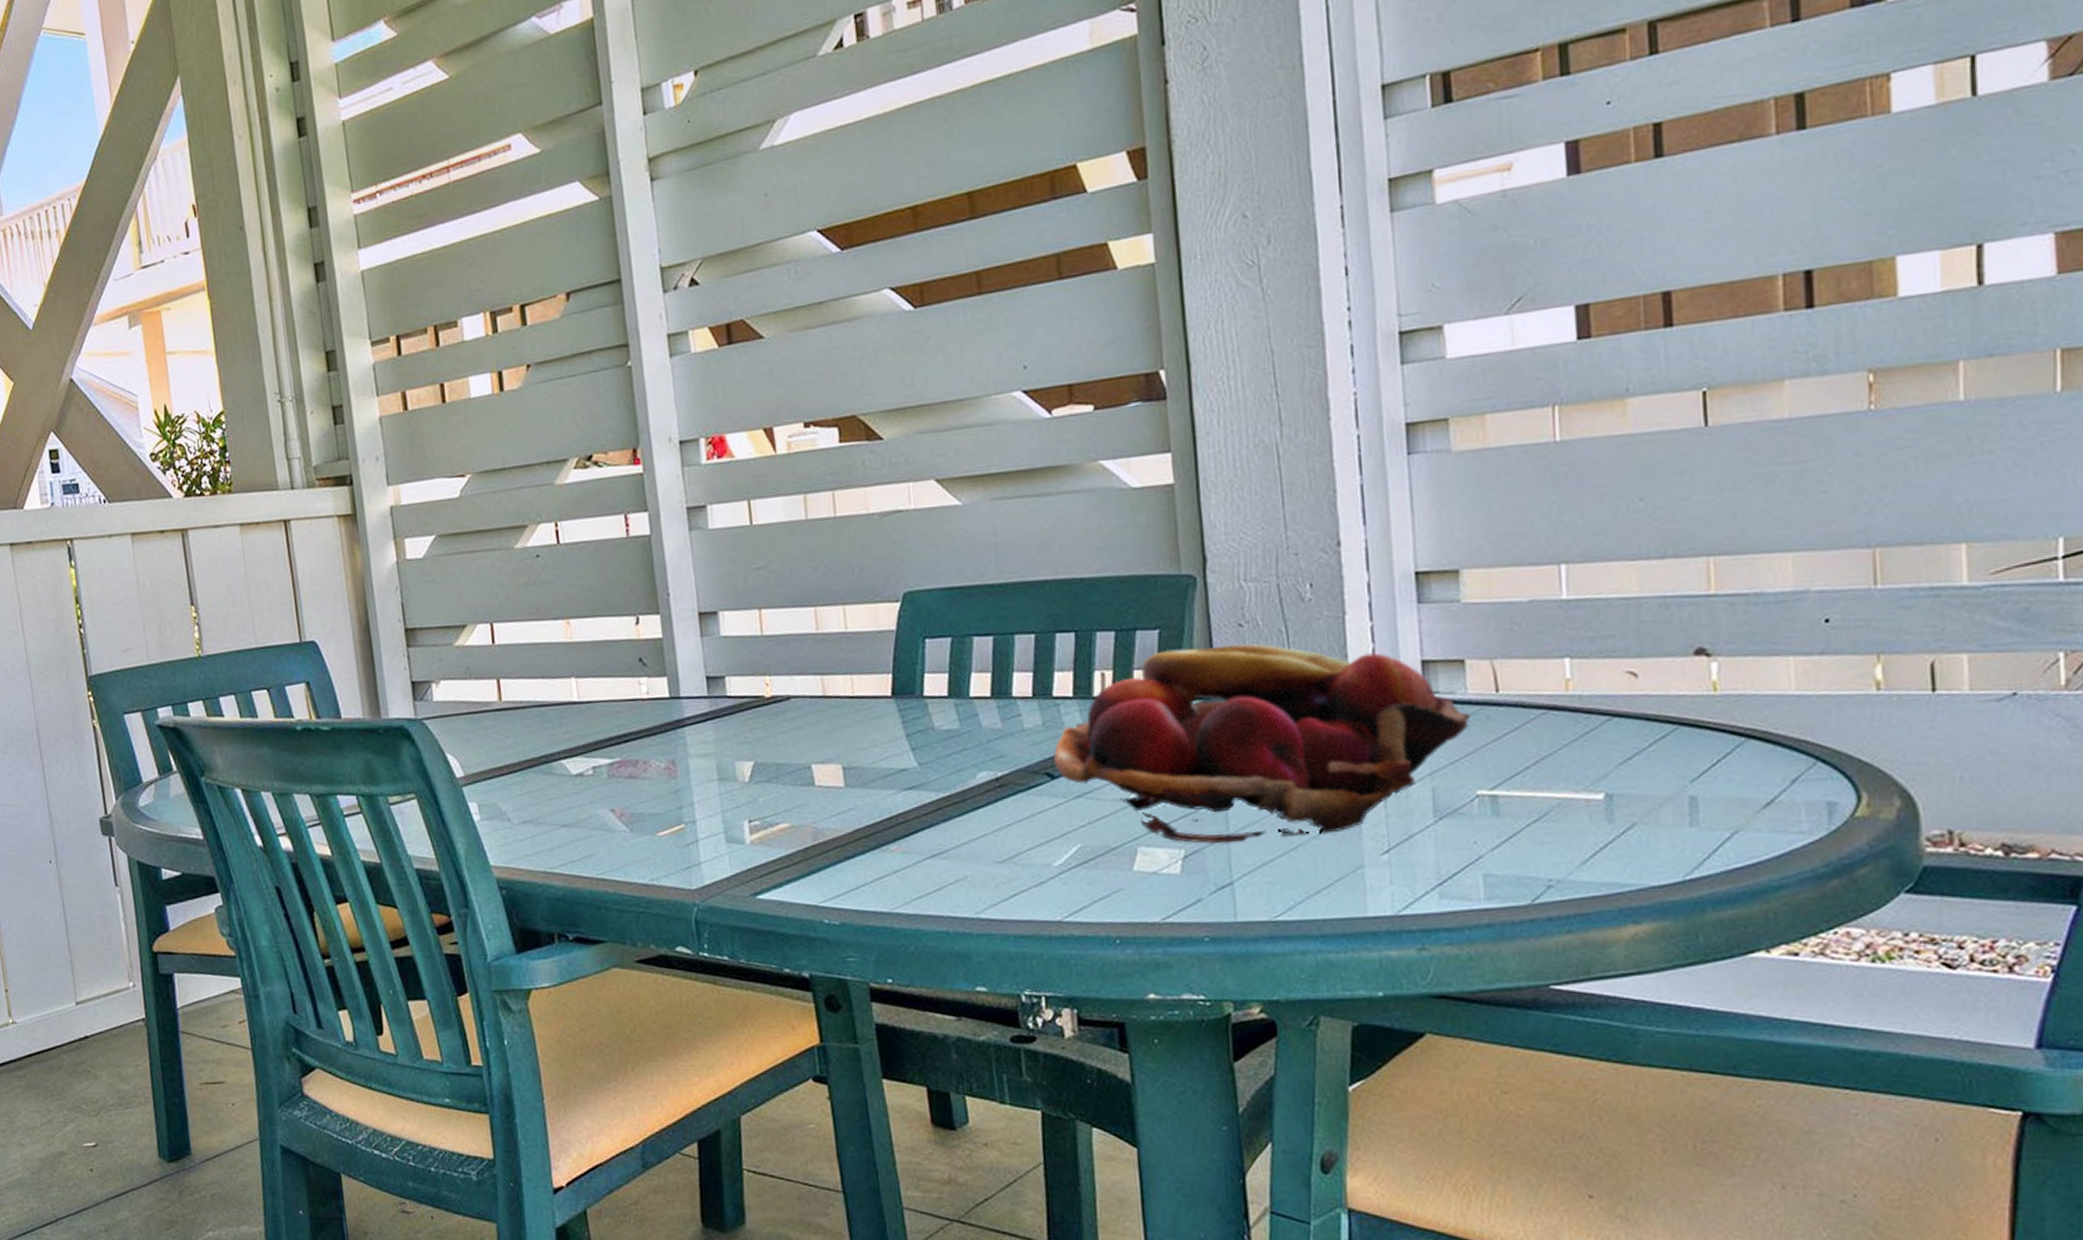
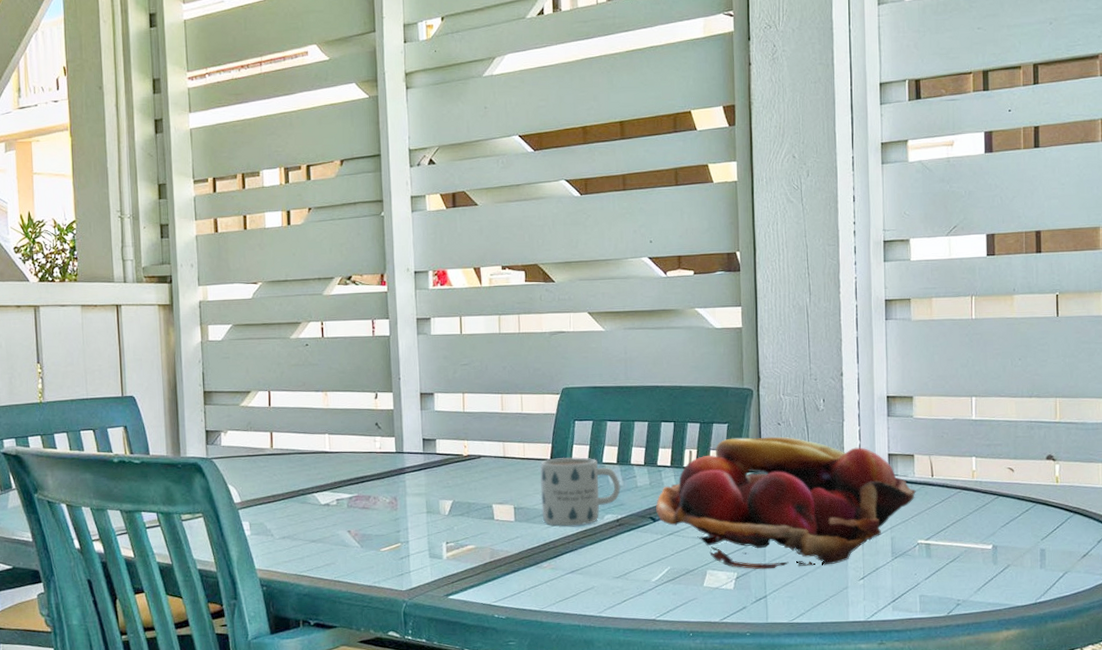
mug: none [876,690,999,791] -> present [539,456,621,526]

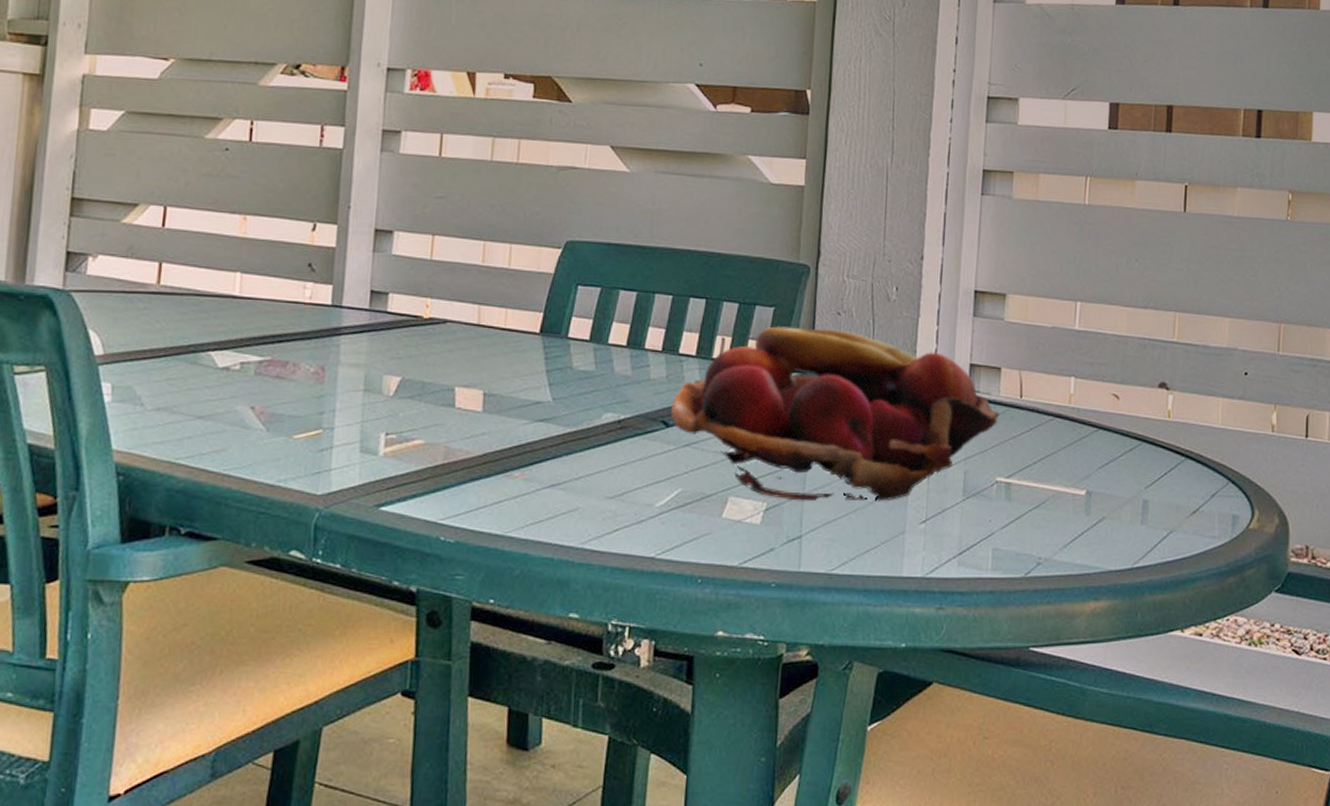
mug: present [539,456,621,526] -> none [520,332,628,425]

